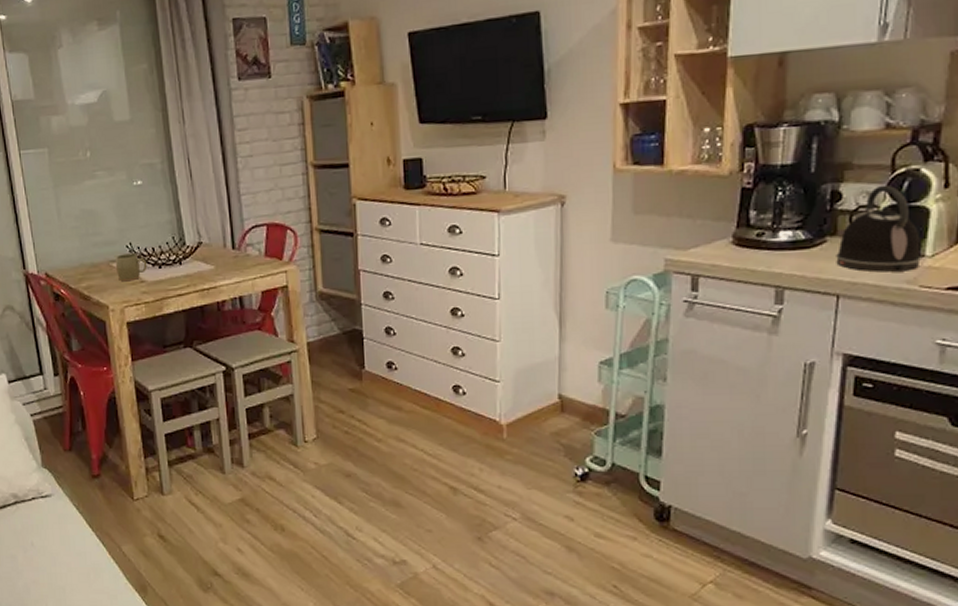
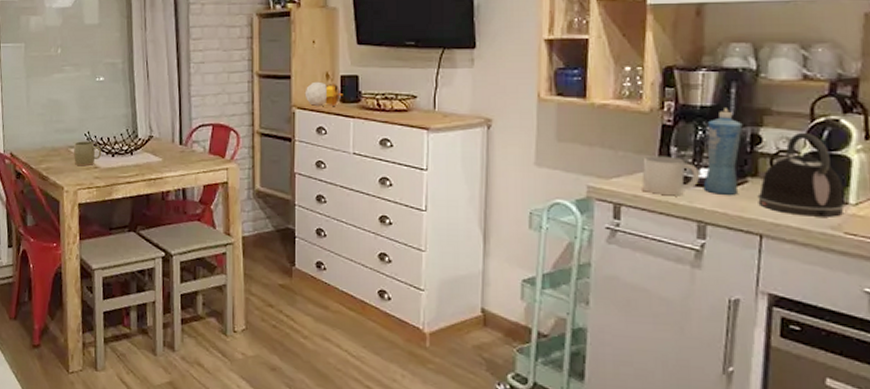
candle: none [365,168,407,197] -> present [304,81,344,107]
mug: none [720,221,778,263] -> present [642,156,699,196]
squeeze bottle: none [782,165,823,257] -> present [703,108,743,195]

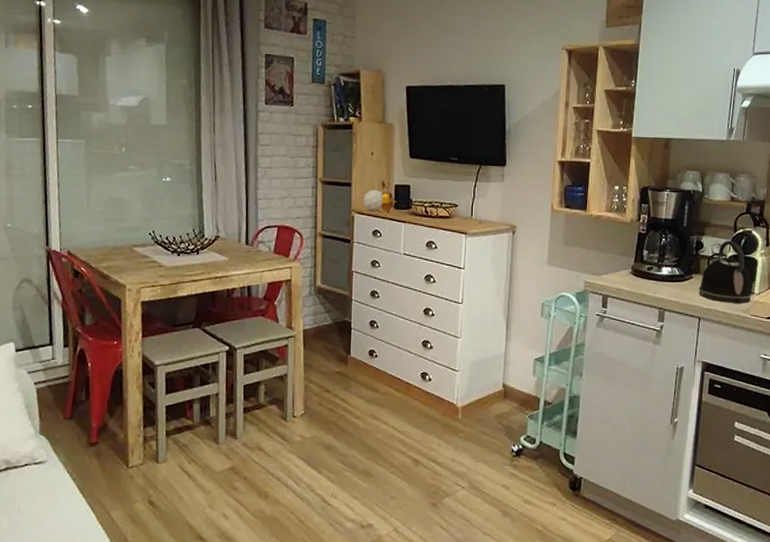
mug: present [74,141,102,166] -> none [137,240,167,265]
mug: present [642,156,699,196] -> none [623,257,661,289]
squeeze bottle: present [703,108,743,195] -> none [664,221,692,288]

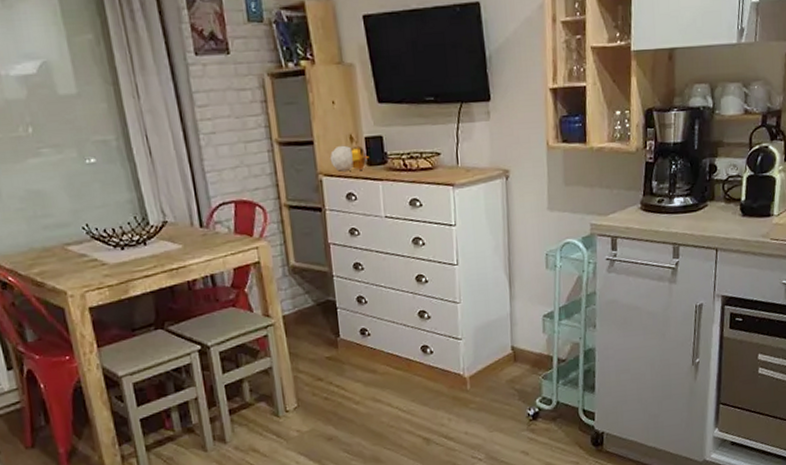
kettle: present [699,240,752,303] -> none [714,159,771,229]

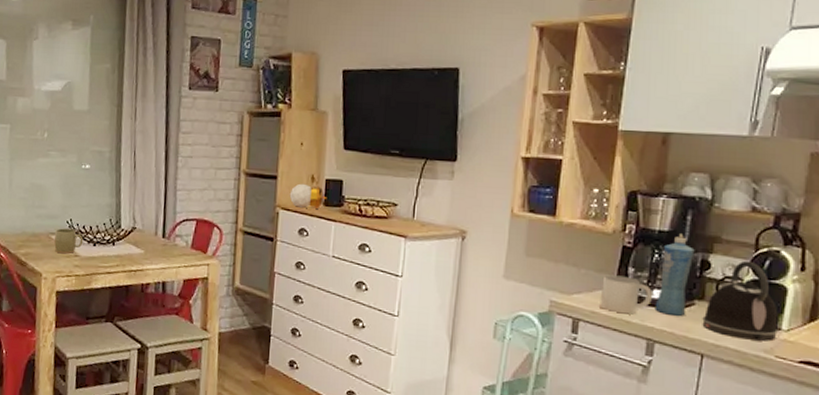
mug: none [71,235,108,265] -> present [54,228,84,254]
mug: none [632,190,674,226] -> present [600,275,652,315]
squeeze bottle: none [676,143,704,219] -> present [655,234,695,316]
kettle: none [714,159,771,229] -> present [702,260,778,341]

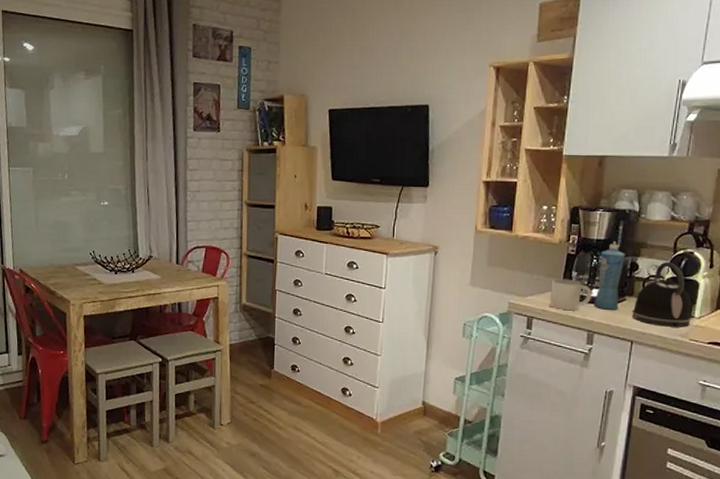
mug: present [54,228,84,254] -> none [80,259,106,282]
candle: present [289,183,327,210] -> none [286,211,319,234]

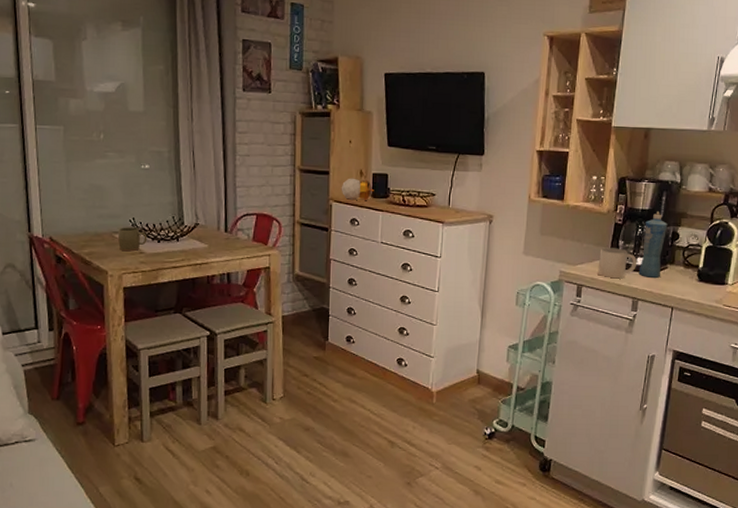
mug: none [80,259,106,282] -> present [118,227,147,252]
candle: none [286,211,319,234] -> present [341,178,375,201]
kettle: present [632,261,692,327] -> none [672,231,726,294]

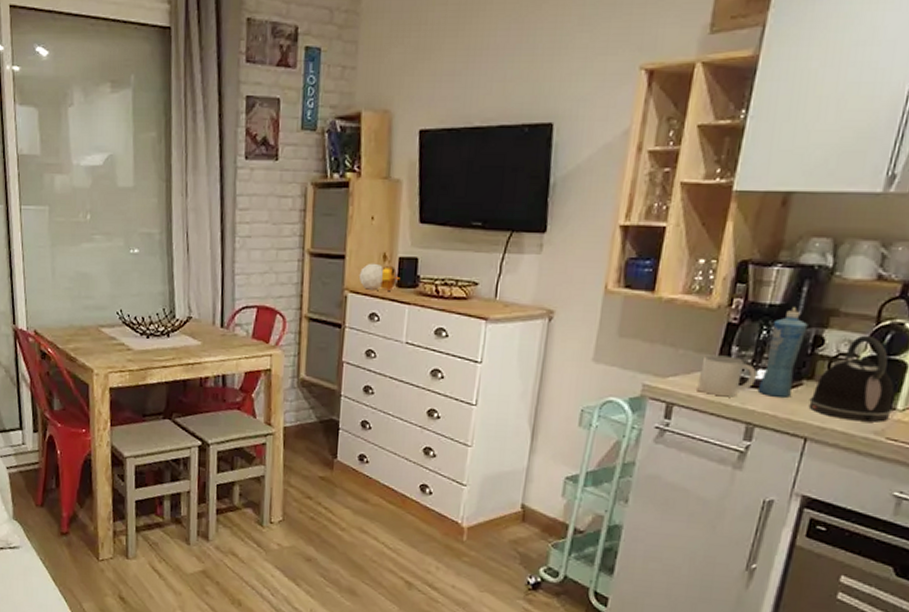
mug: present [118,227,147,252] -> none [105,320,136,348]
kettle: none [672,231,726,294] -> present [809,335,895,422]

